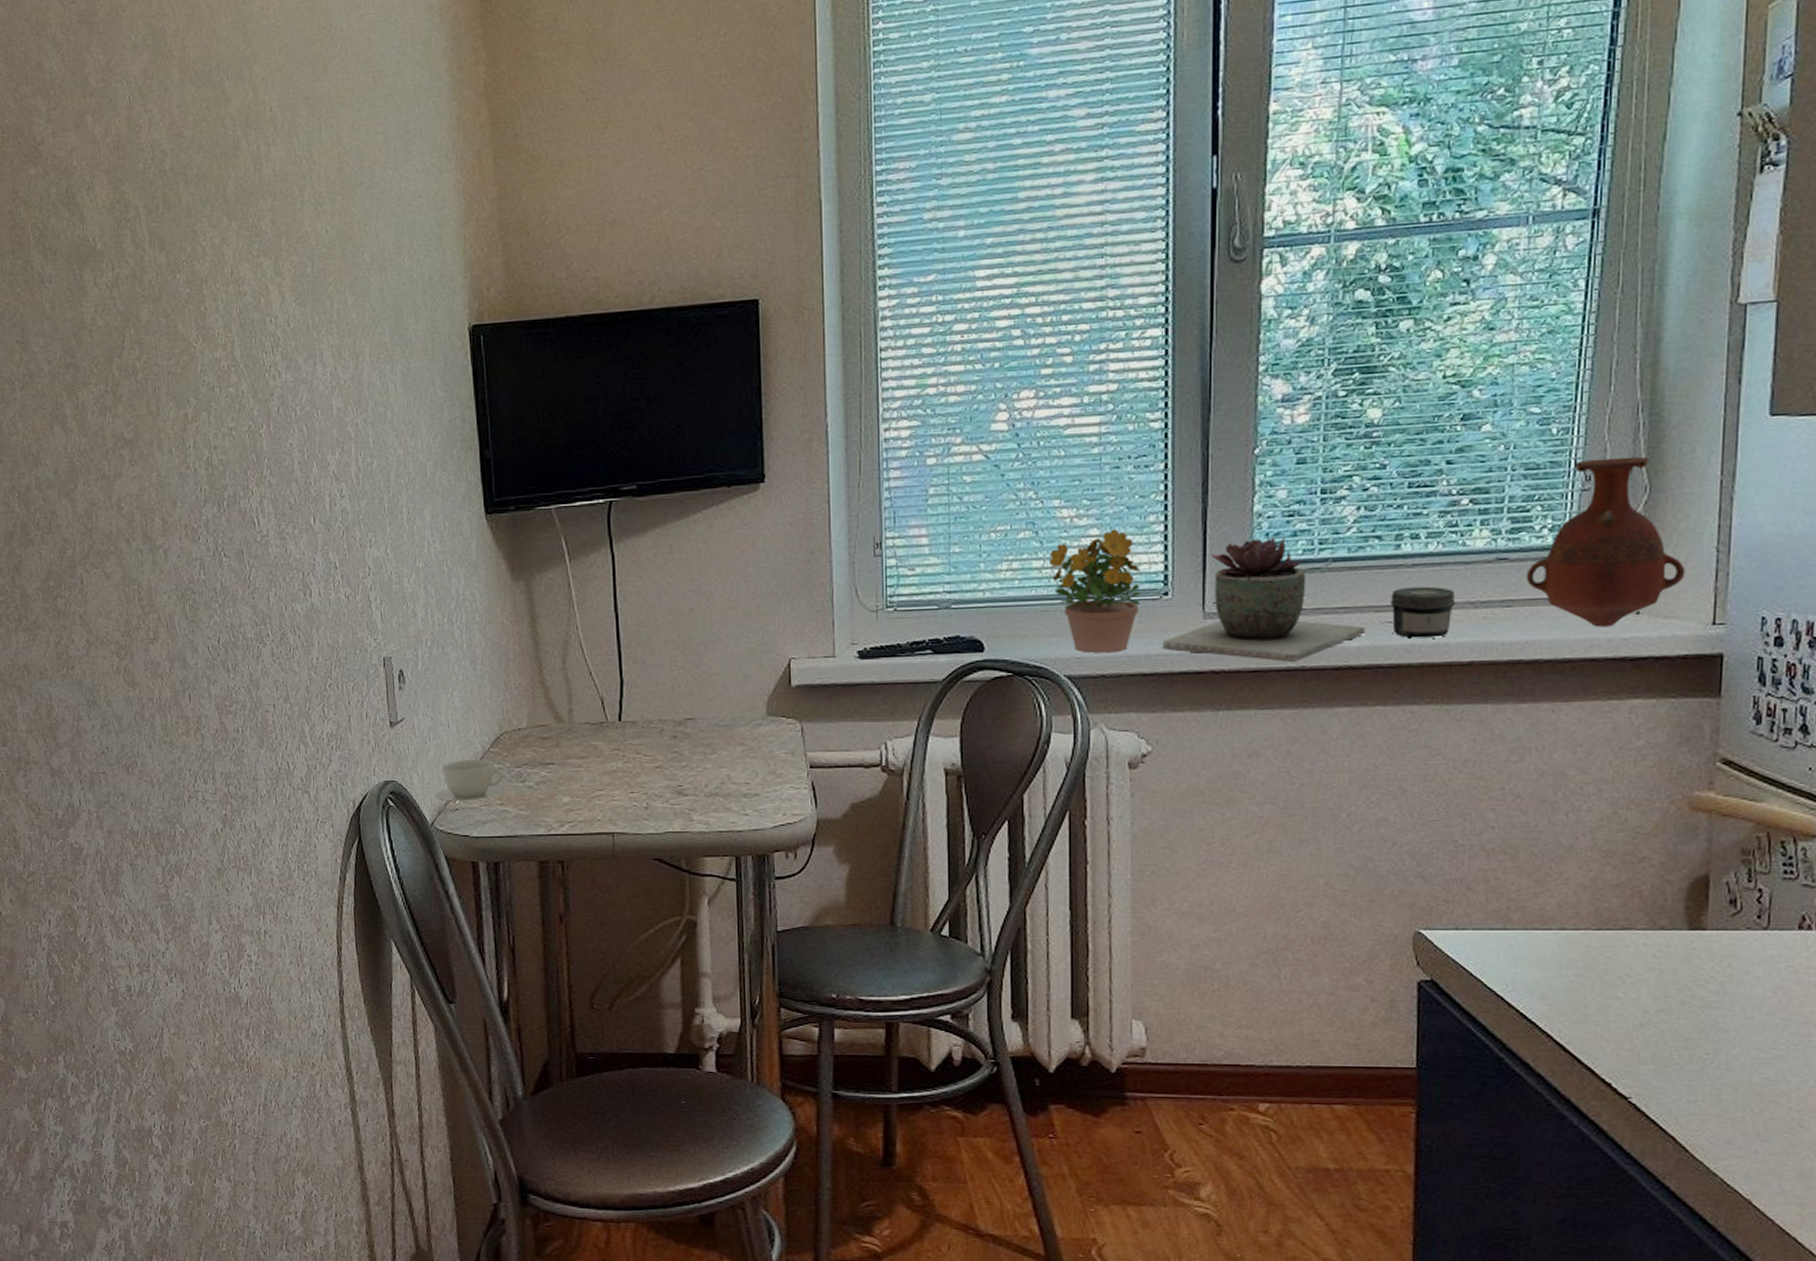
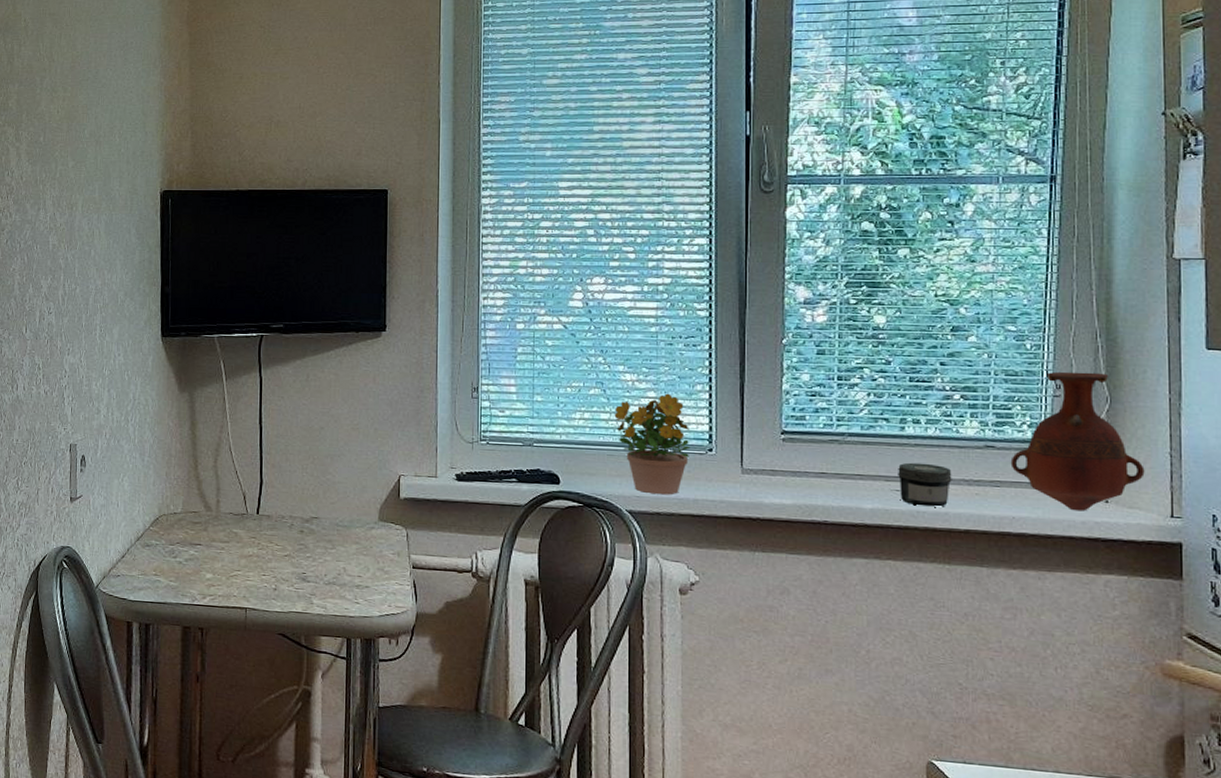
teacup: present [435,759,505,802] -> none [102,534,159,570]
succulent plant: present [1162,537,1365,663] -> none [707,411,877,517]

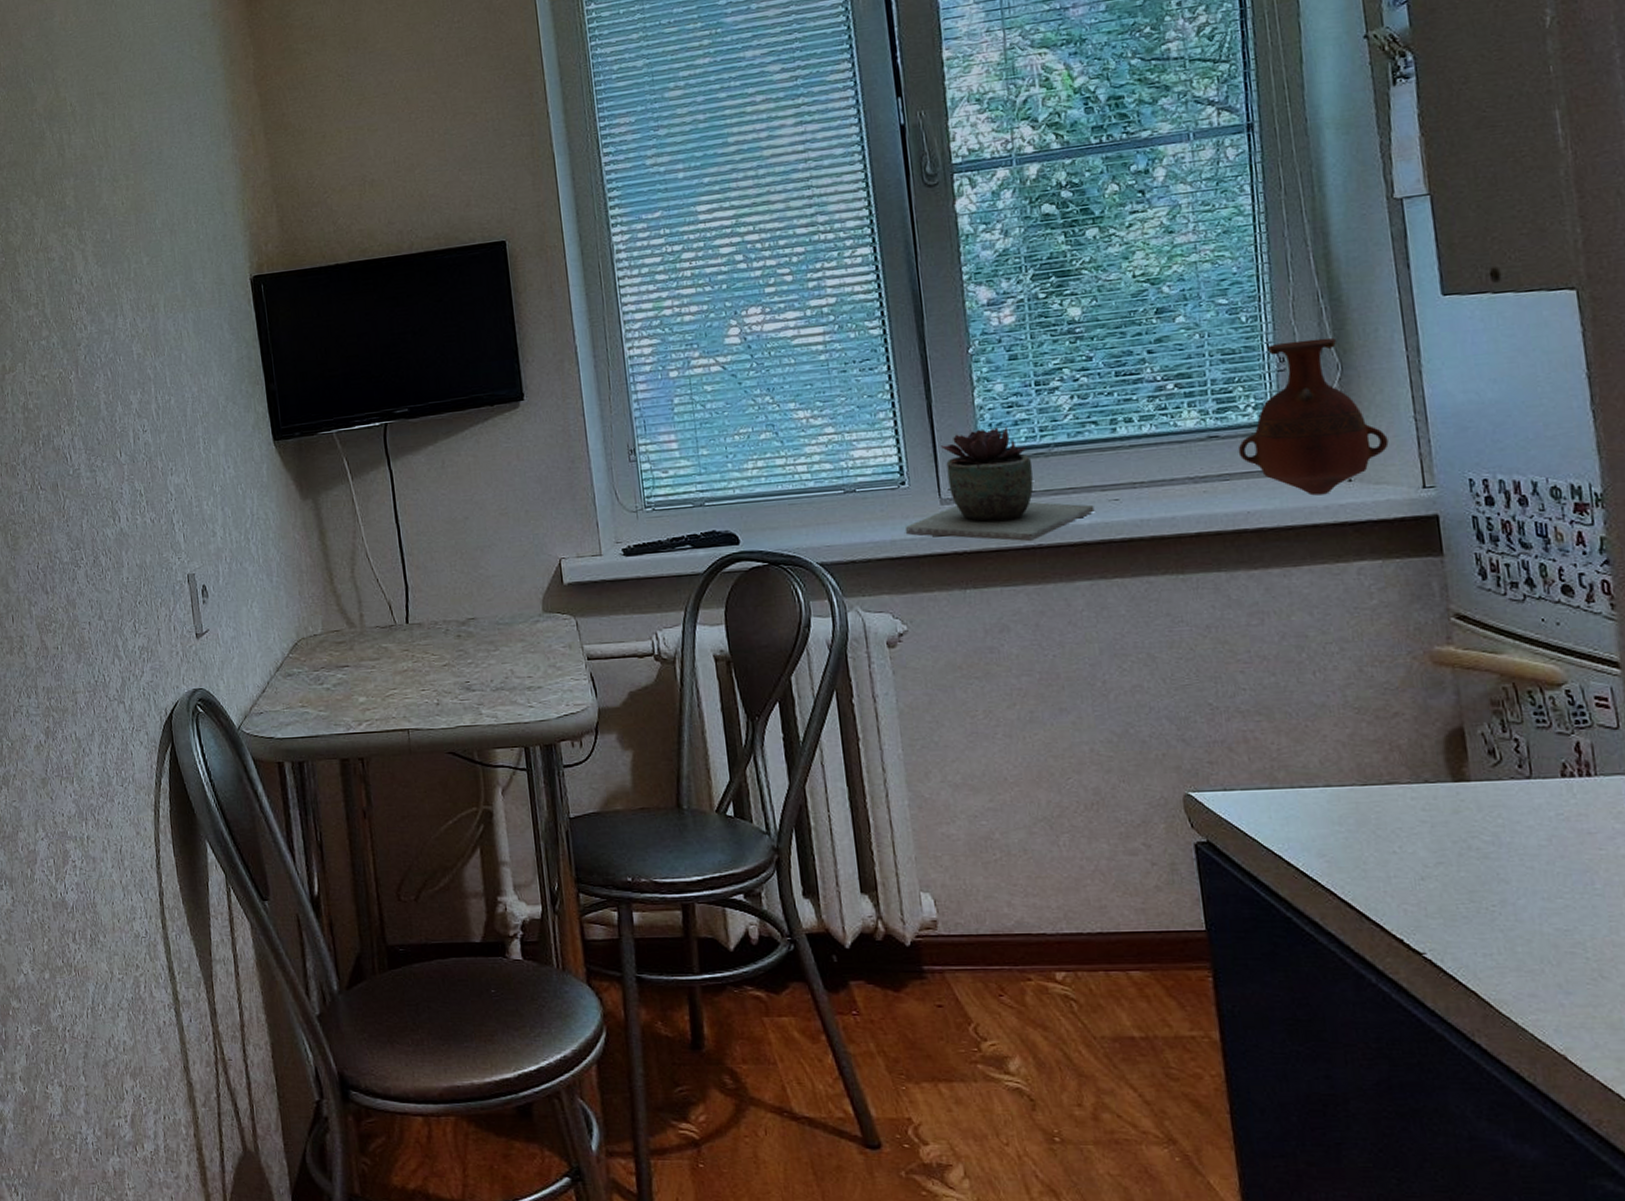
flowerpot: present [614,393,690,495] -> none [790,426,880,542]
succulent plant: none [707,411,877,517] -> present [905,426,1095,542]
jar: present [898,462,952,507] -> none [1114,465,1176,514]

